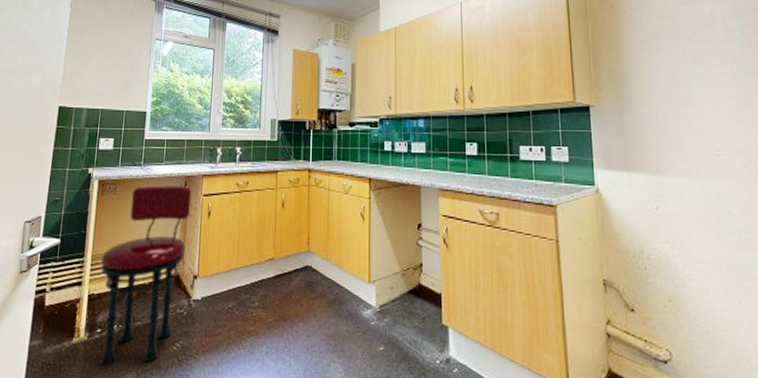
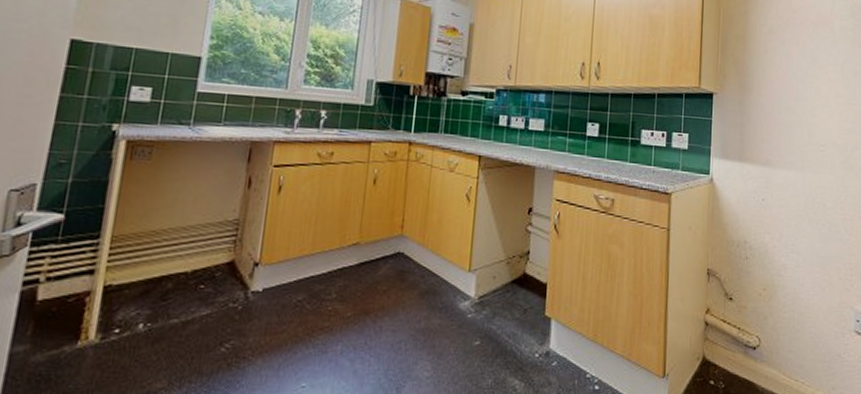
stool: present [100,185,192,366] -> none [116,151,259,375]

